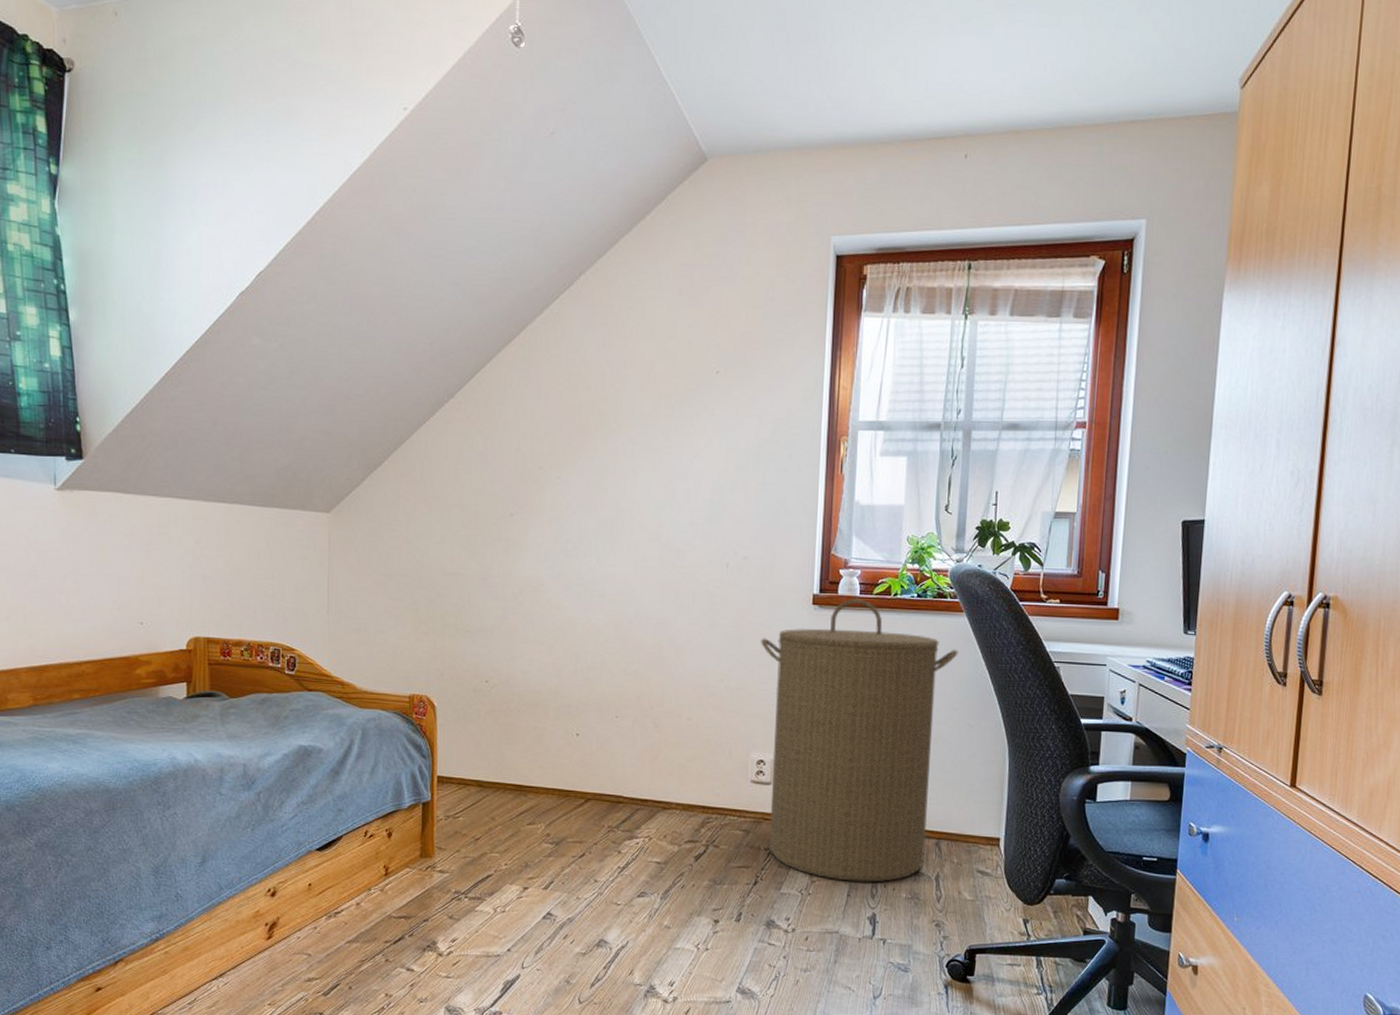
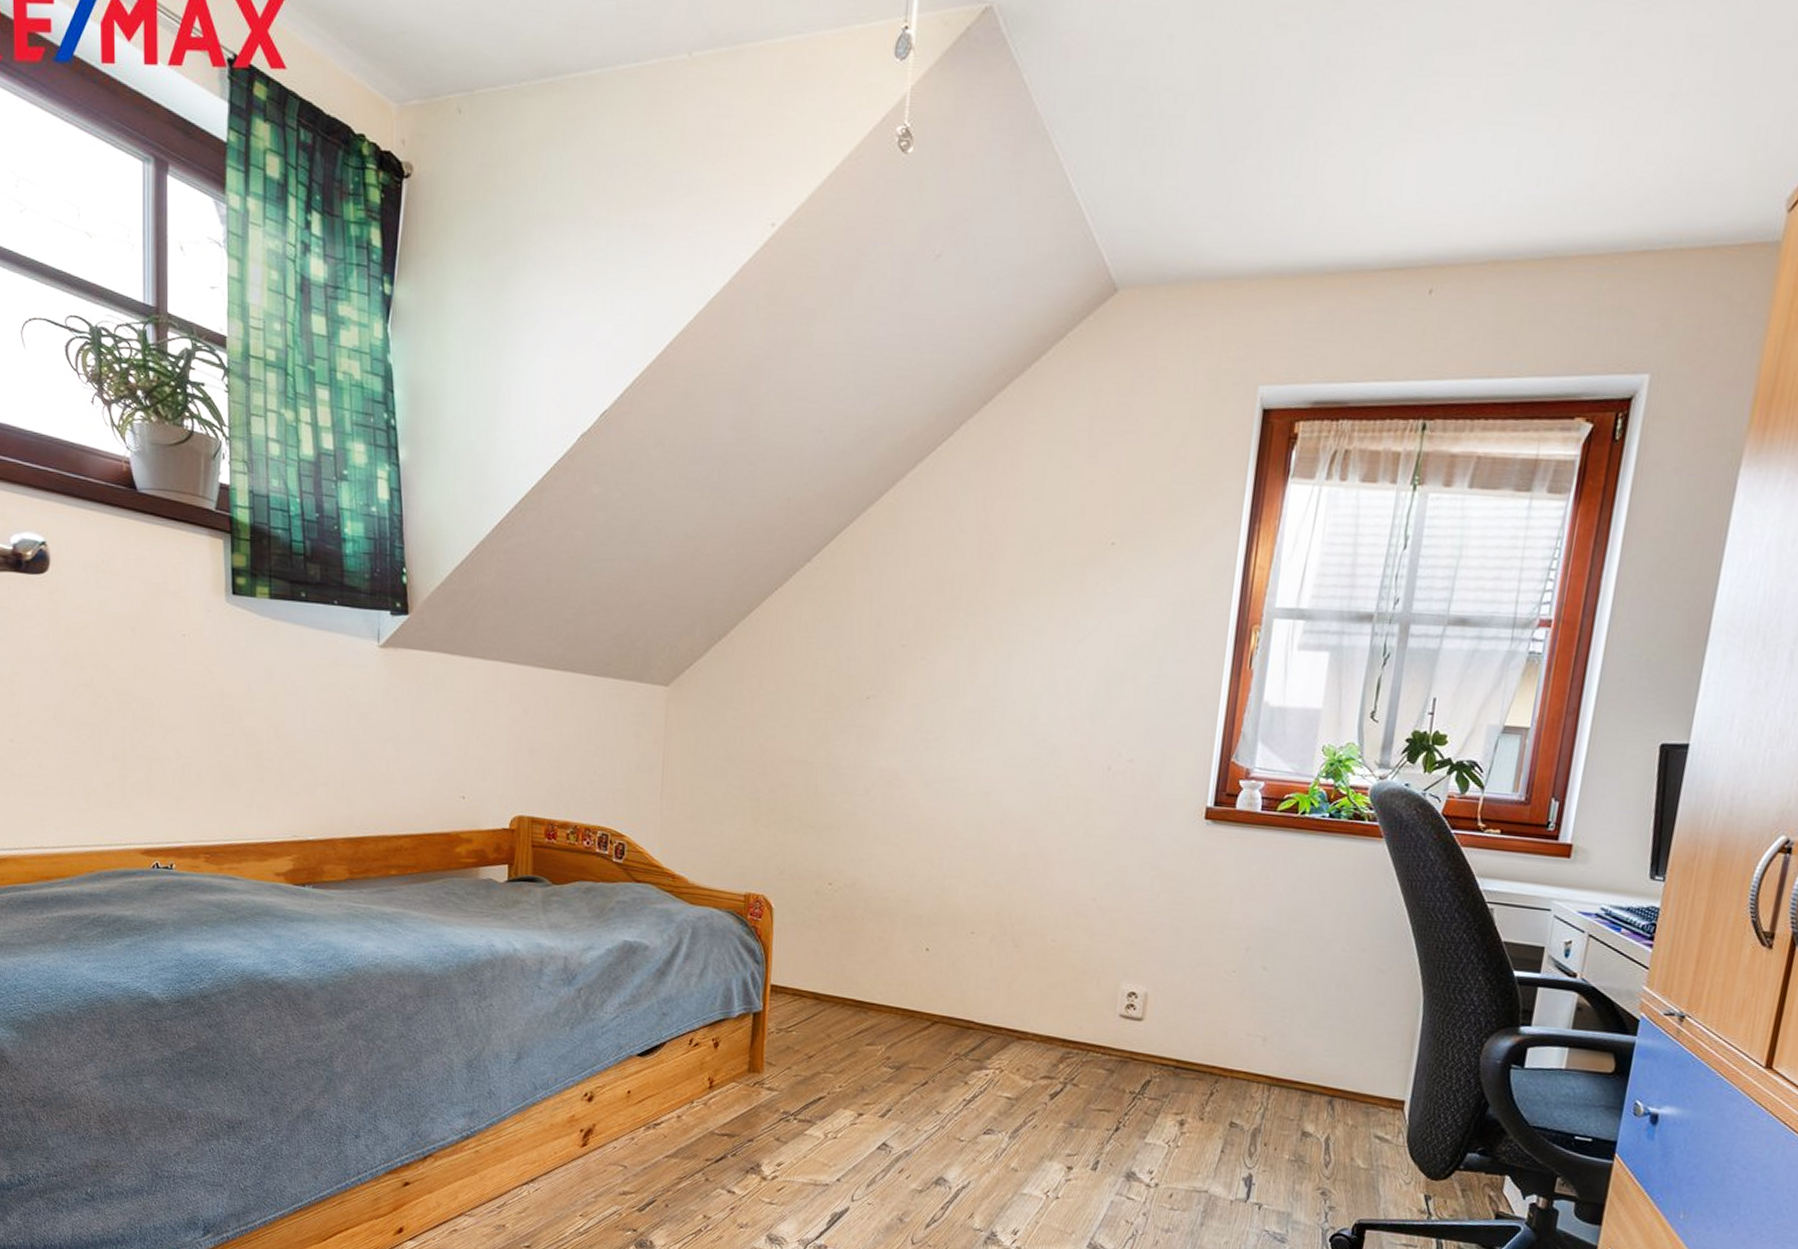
laundry hamper: present [761,598,958,882] -> none [1134,814,1373,1140]

